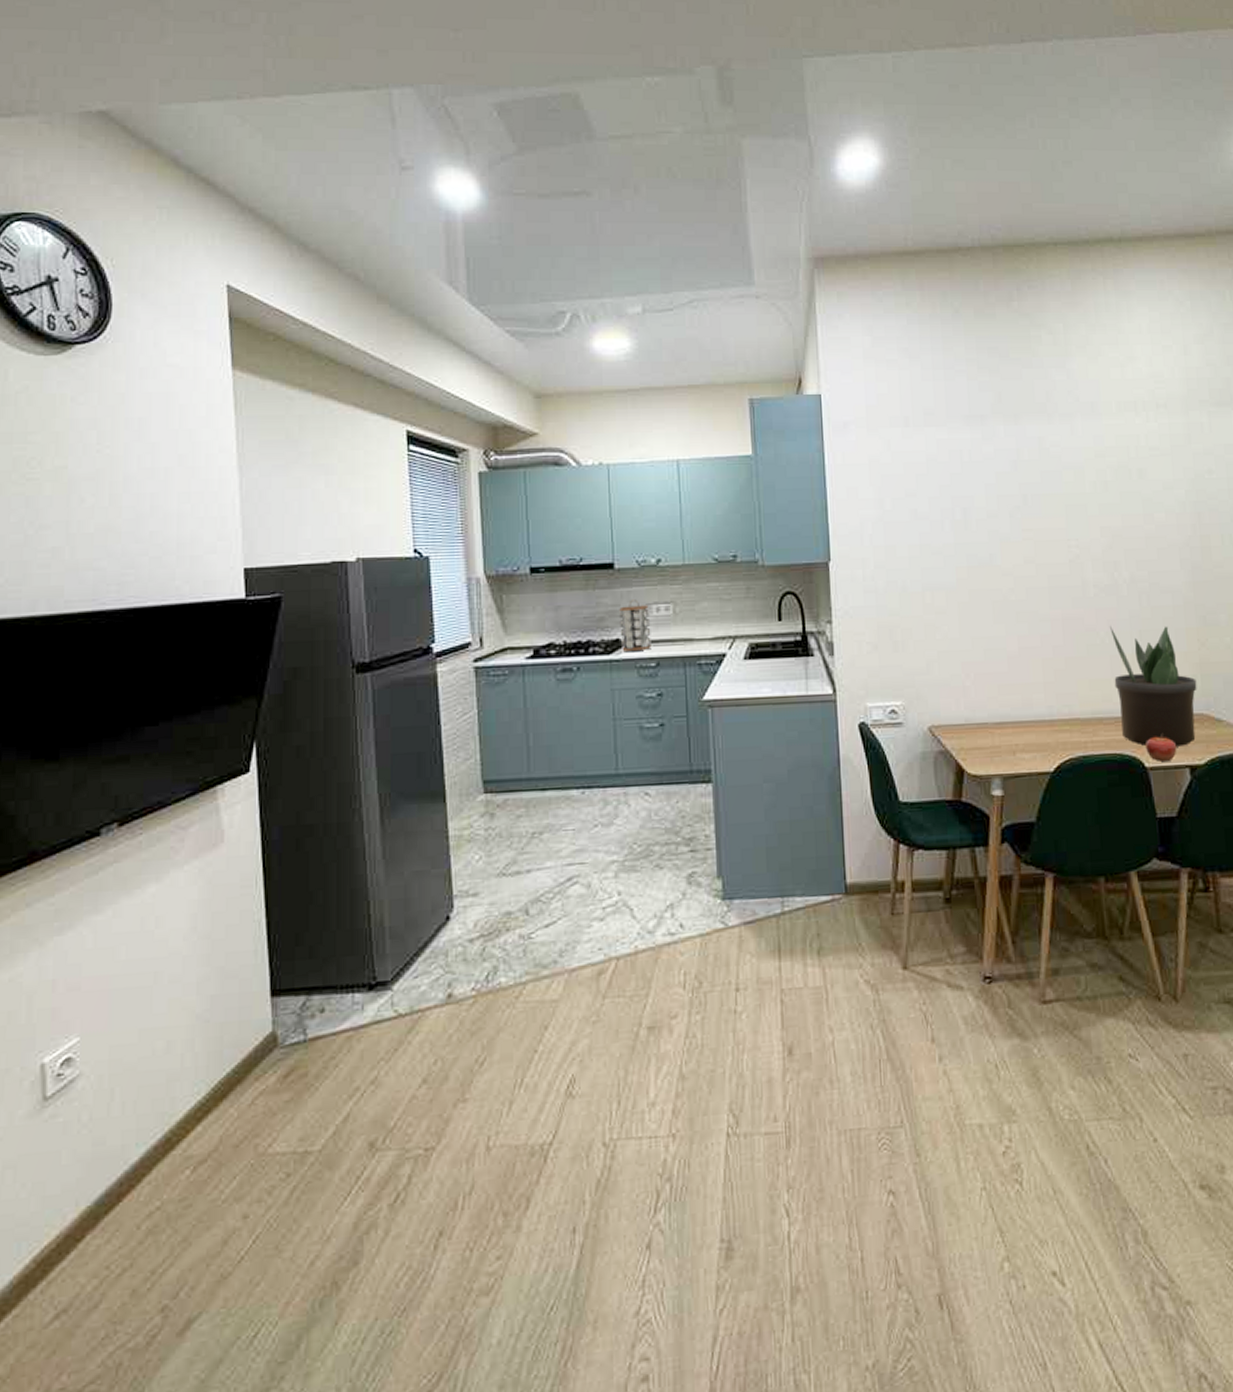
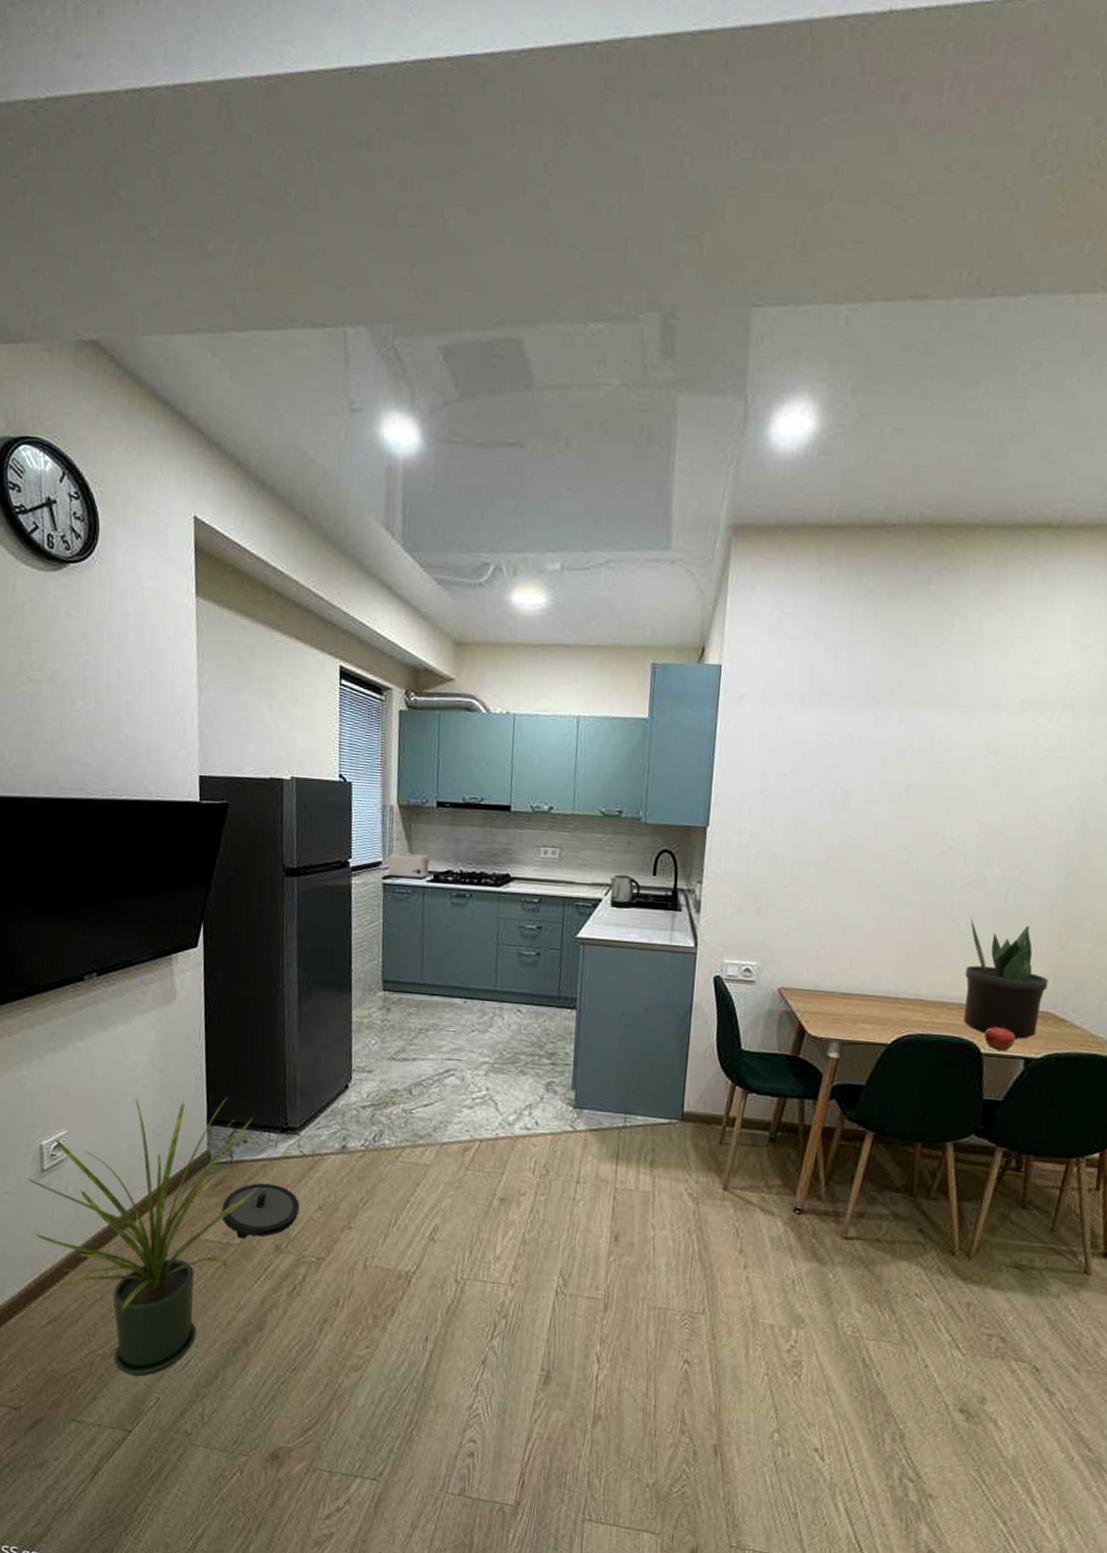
house plant: none [22,955,341,1371] -> present [27,1096,257,1377]
robot vacuum: none [292,1060,398,1143] -> present [219,1183,300,1239]
toaster: none [478,629,527,659] -> present [388,853,429,880]
spice rack: present [619,599,651,652] -> none [510,840,538,888]
kettle: none [733,624,767,661] -> present [610,874,641,909]

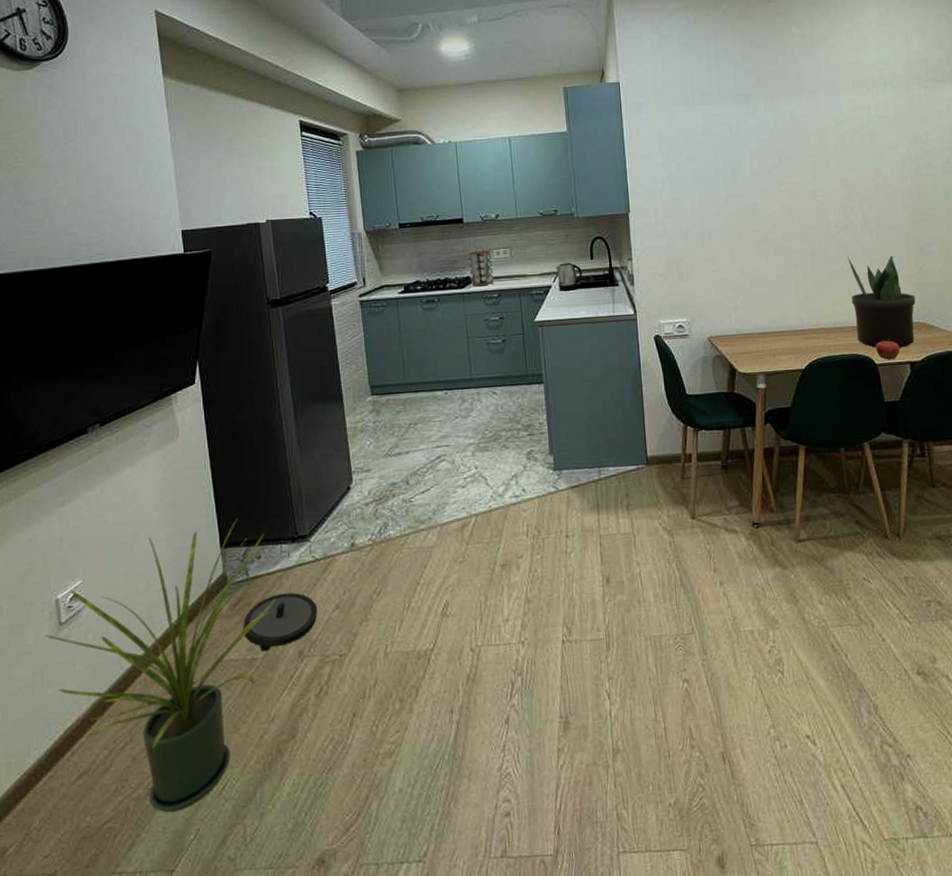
toaster: present [388,853,429,880] -> none [362,271,399,294]
spice rack: none [510,840,538,888] -> present [468,246,494,286]

